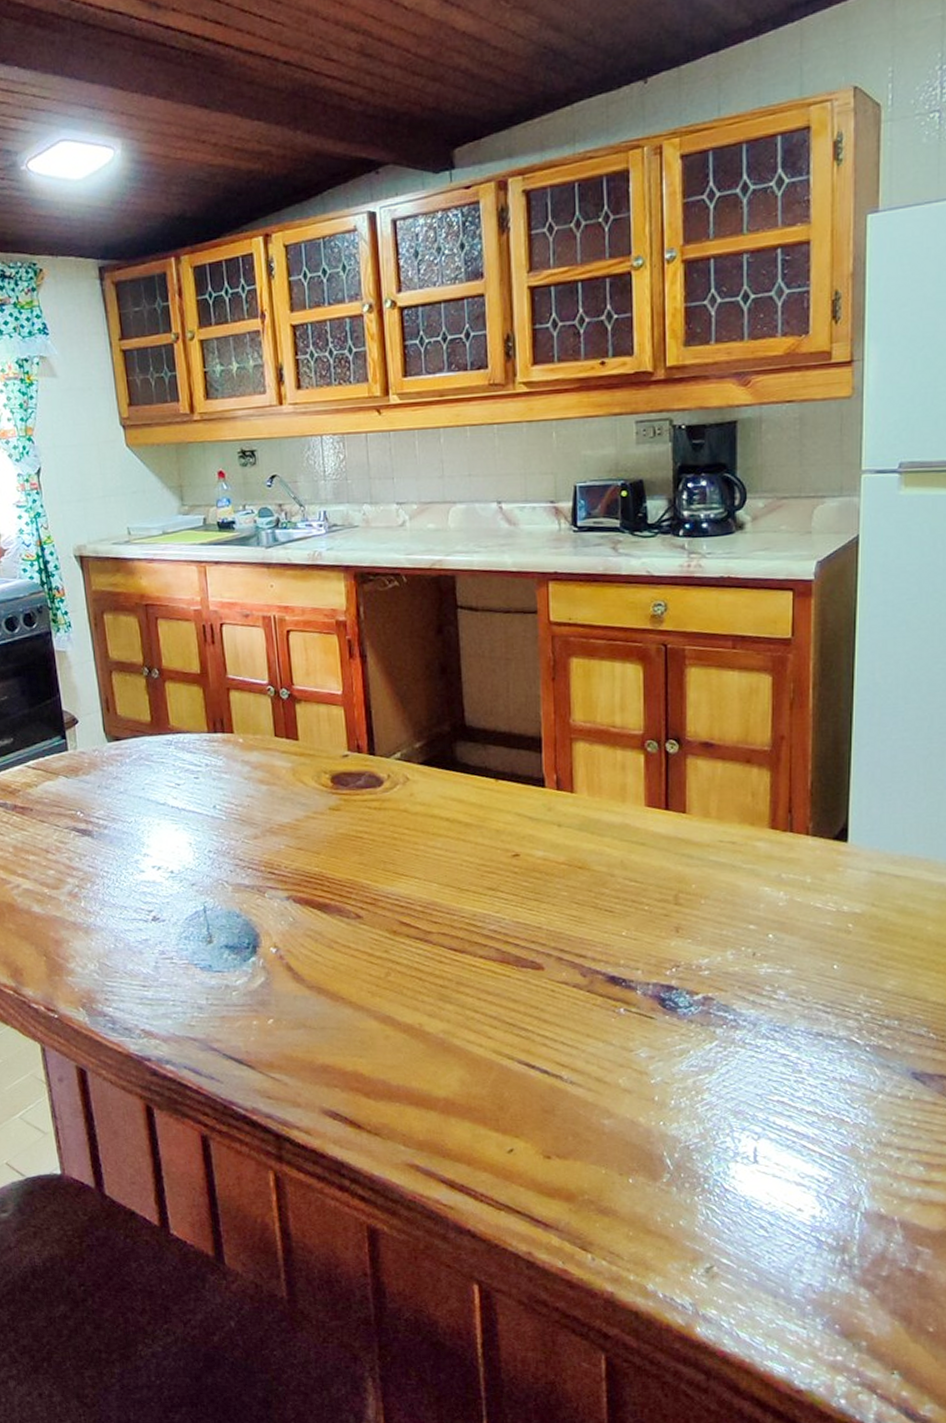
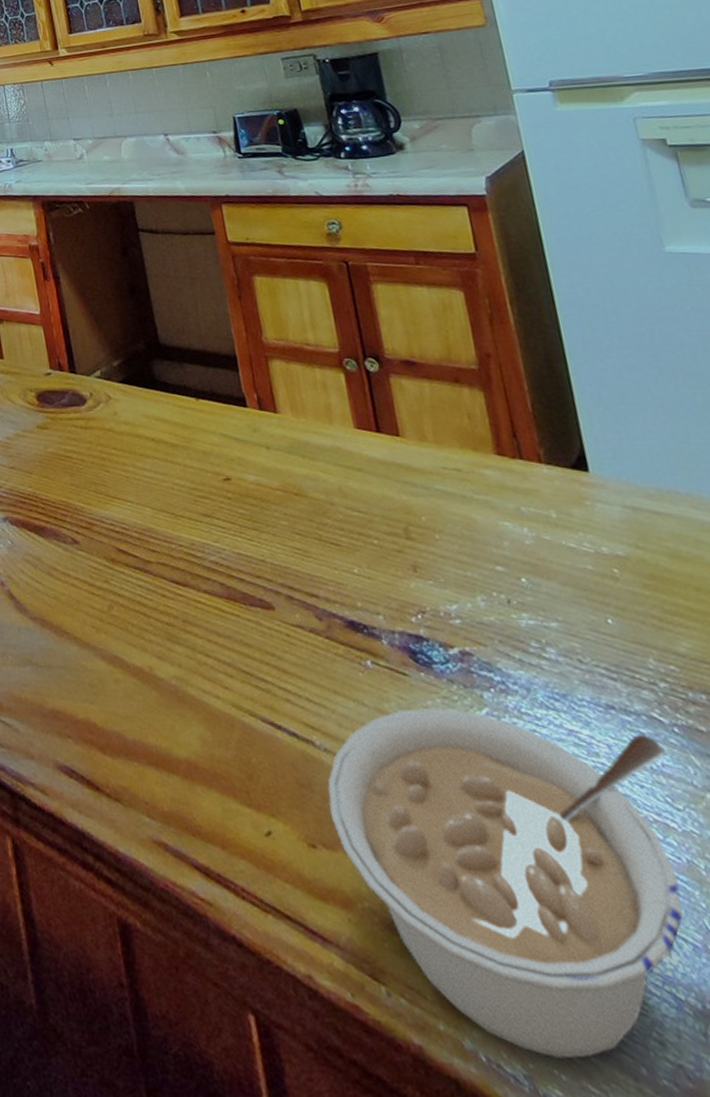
legume: none [567,1043,855,1290] -> present [327,707,684,1060]

